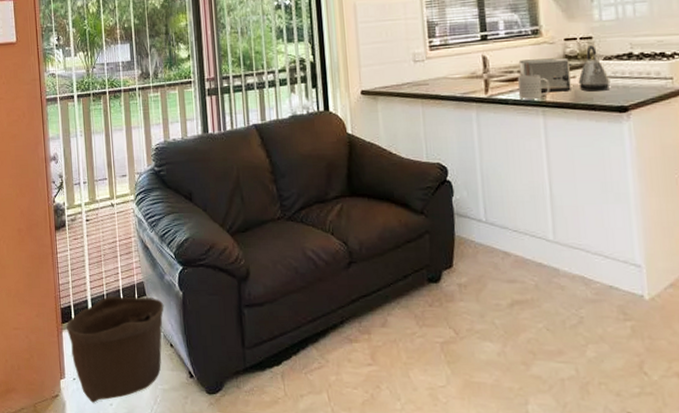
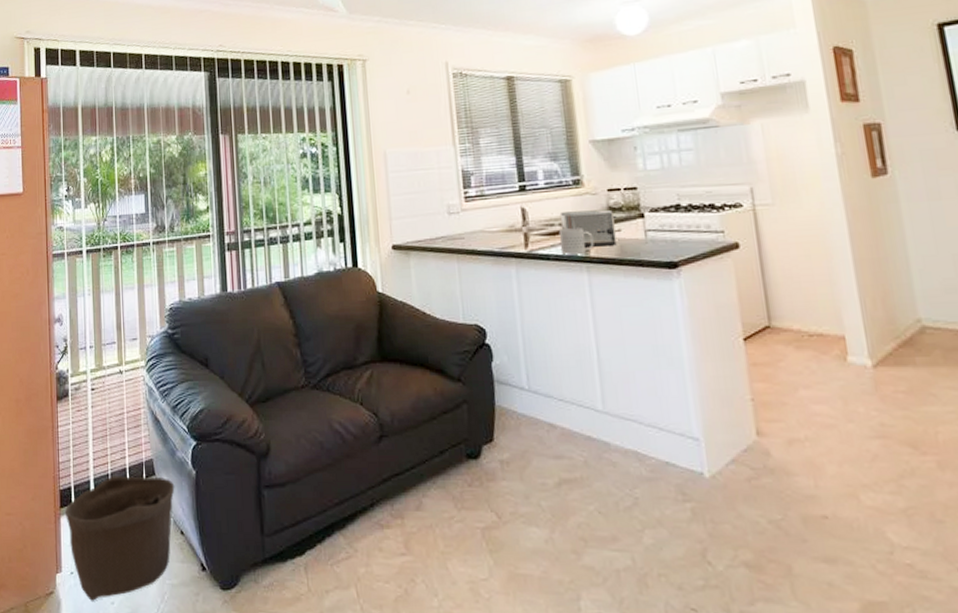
kettle: present [578,45,610,92] -> none [623,196,658,246]

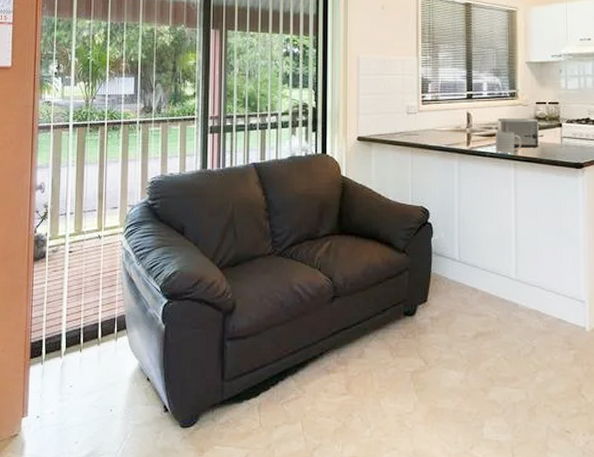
basket: present [64,476,175,601] -> none [34,330,144,441]

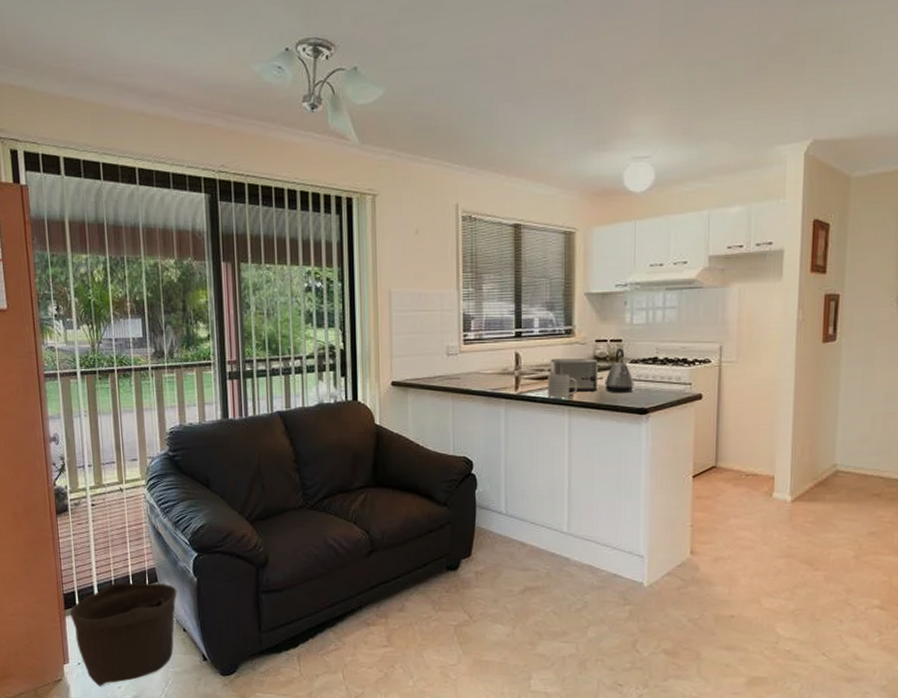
basket: none [34,330,144,441] -> present [69,582,177,686]
kettle: none [545,110,571,149] -> present [604,348,634,393]

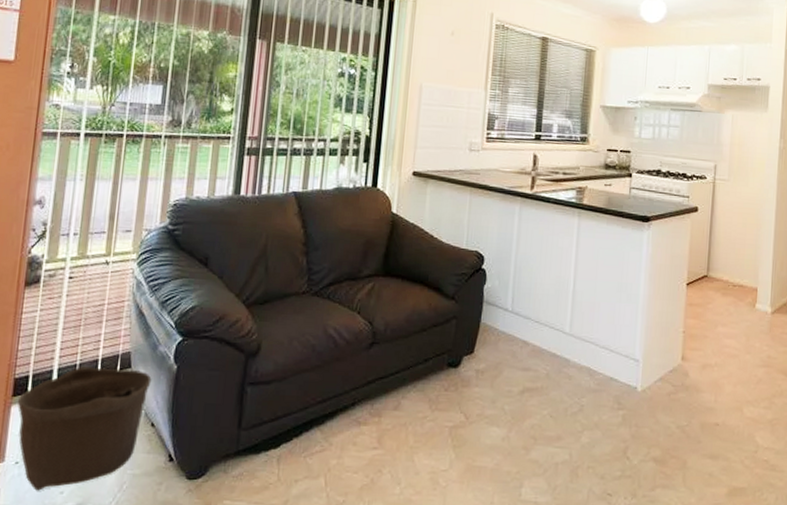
mug: present [547,374,578,399] -> none [559,177,589,202]
toaster: present [550,358,601,392] -> none [564,163,610,197]
kettle: present [604,348,634,393] -> none [613,159,639,201]

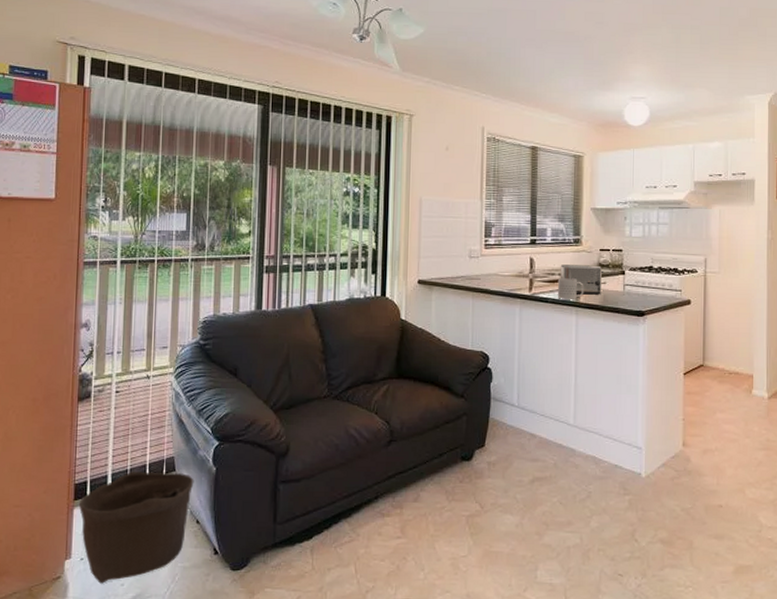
mug: none [559,177,589,202] -> present [557,278,584,301]
toaster: none [564,163,610,197] -> present [560,264,604,295]

